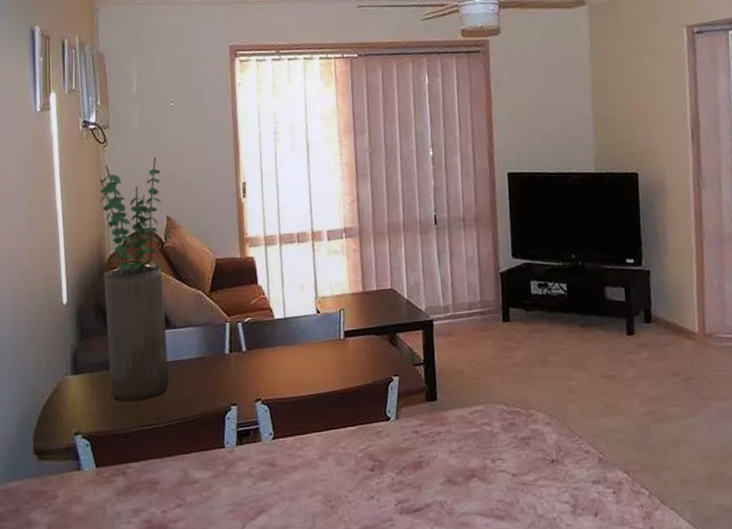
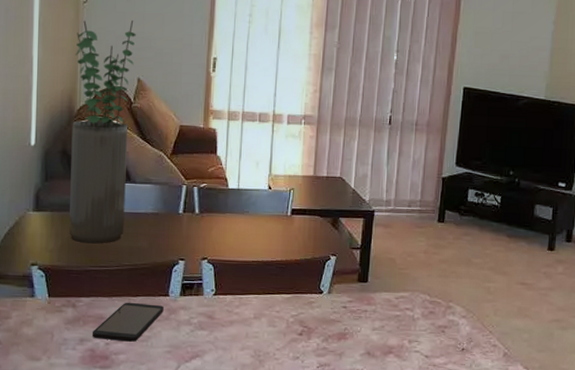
phone: none [147,459,222,507] -> present [93,302,165,342]

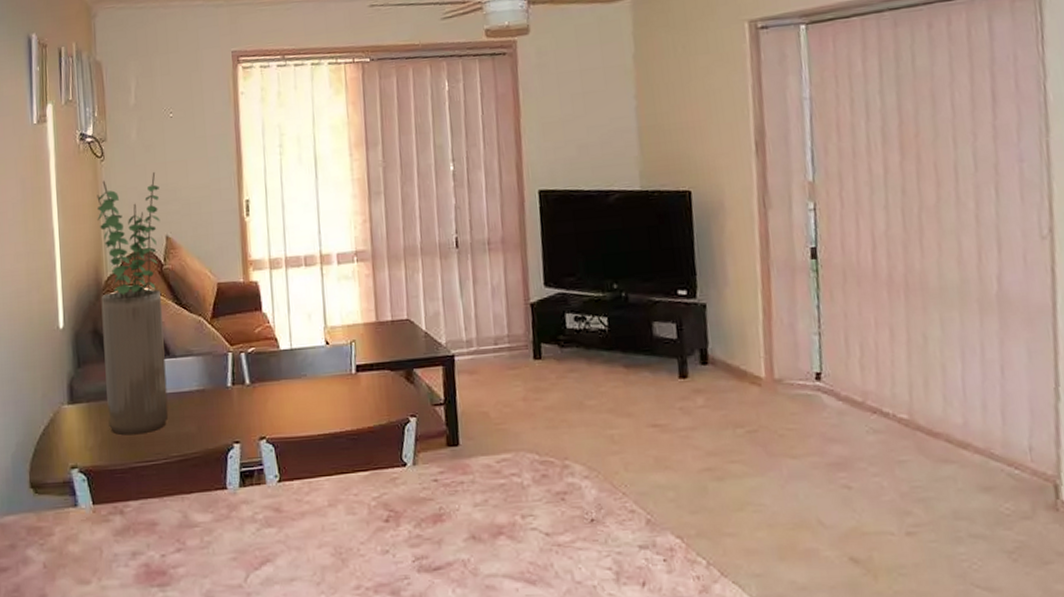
phone: present [93,302,165,342] -> none [145,501,224,551]

